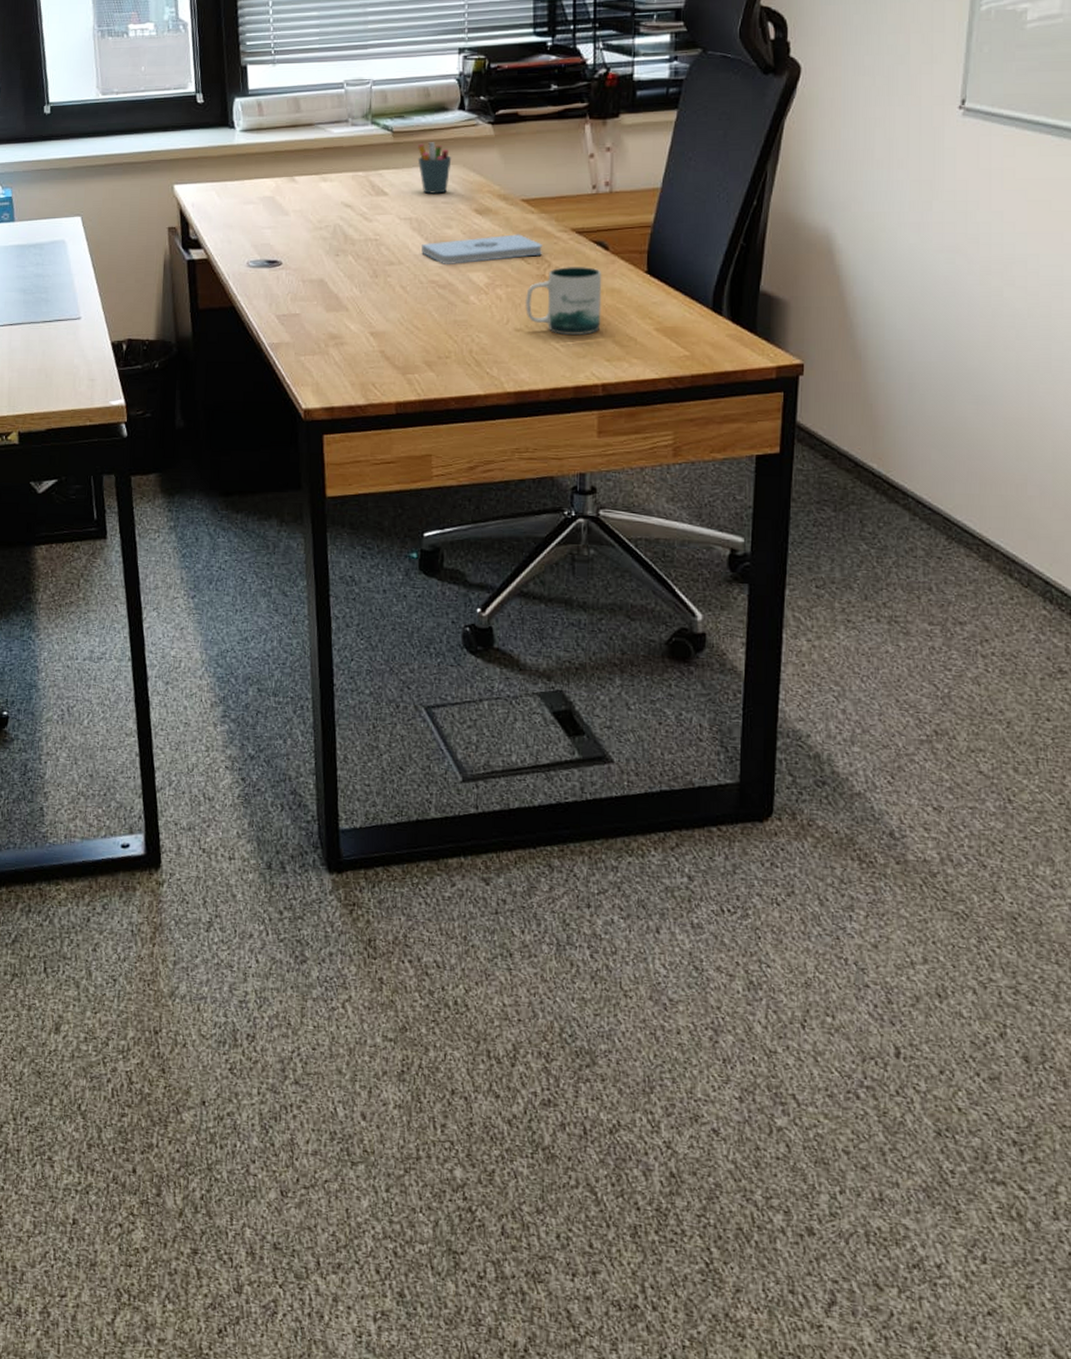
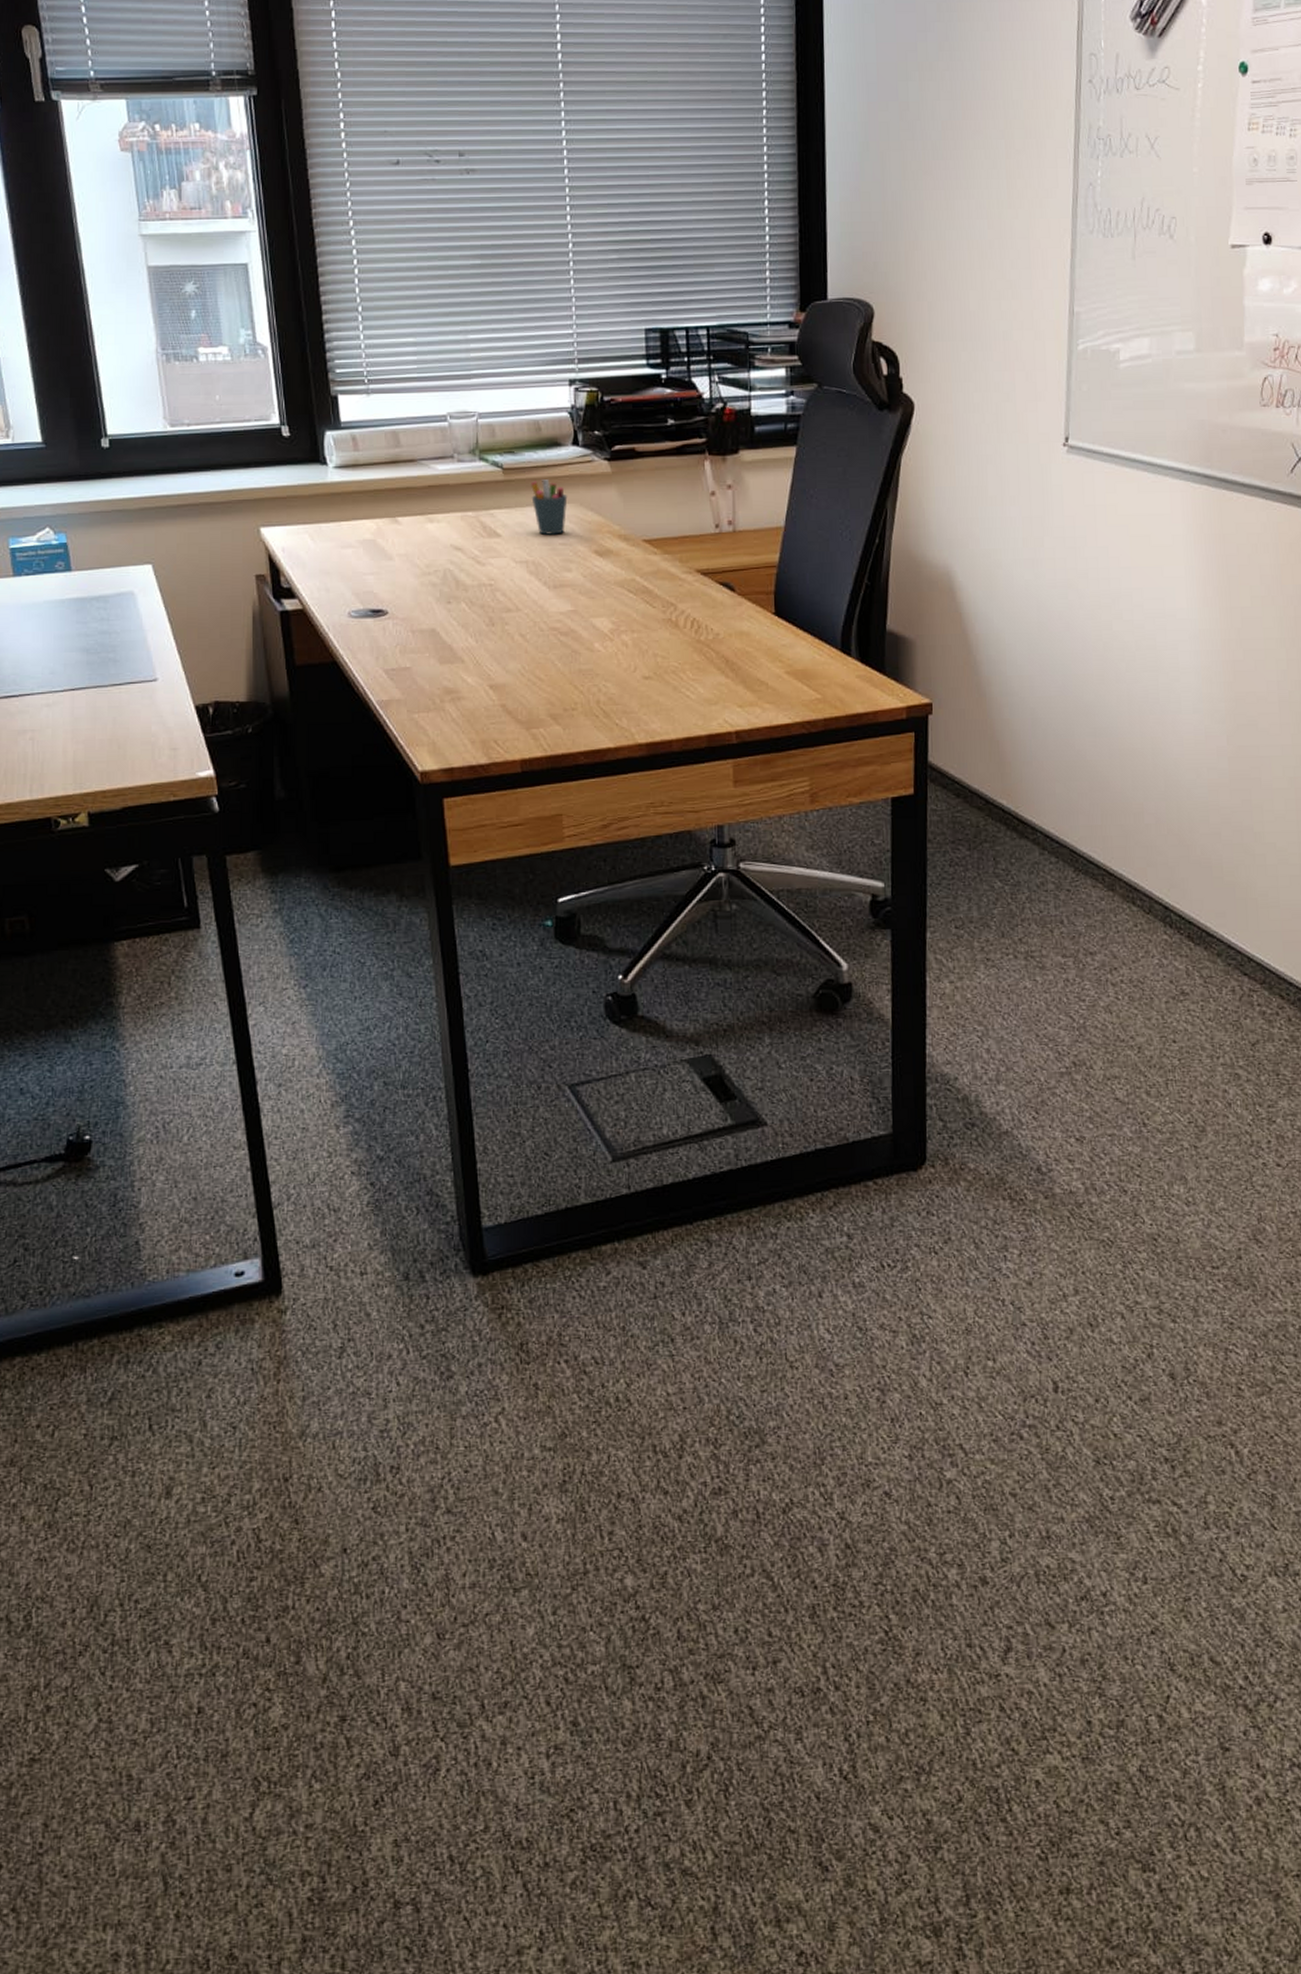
notepad: present [422,234,543,264] -> none [540,576,668,610]
mug: present [524,267,602,335] -> none [652,609,731,681]

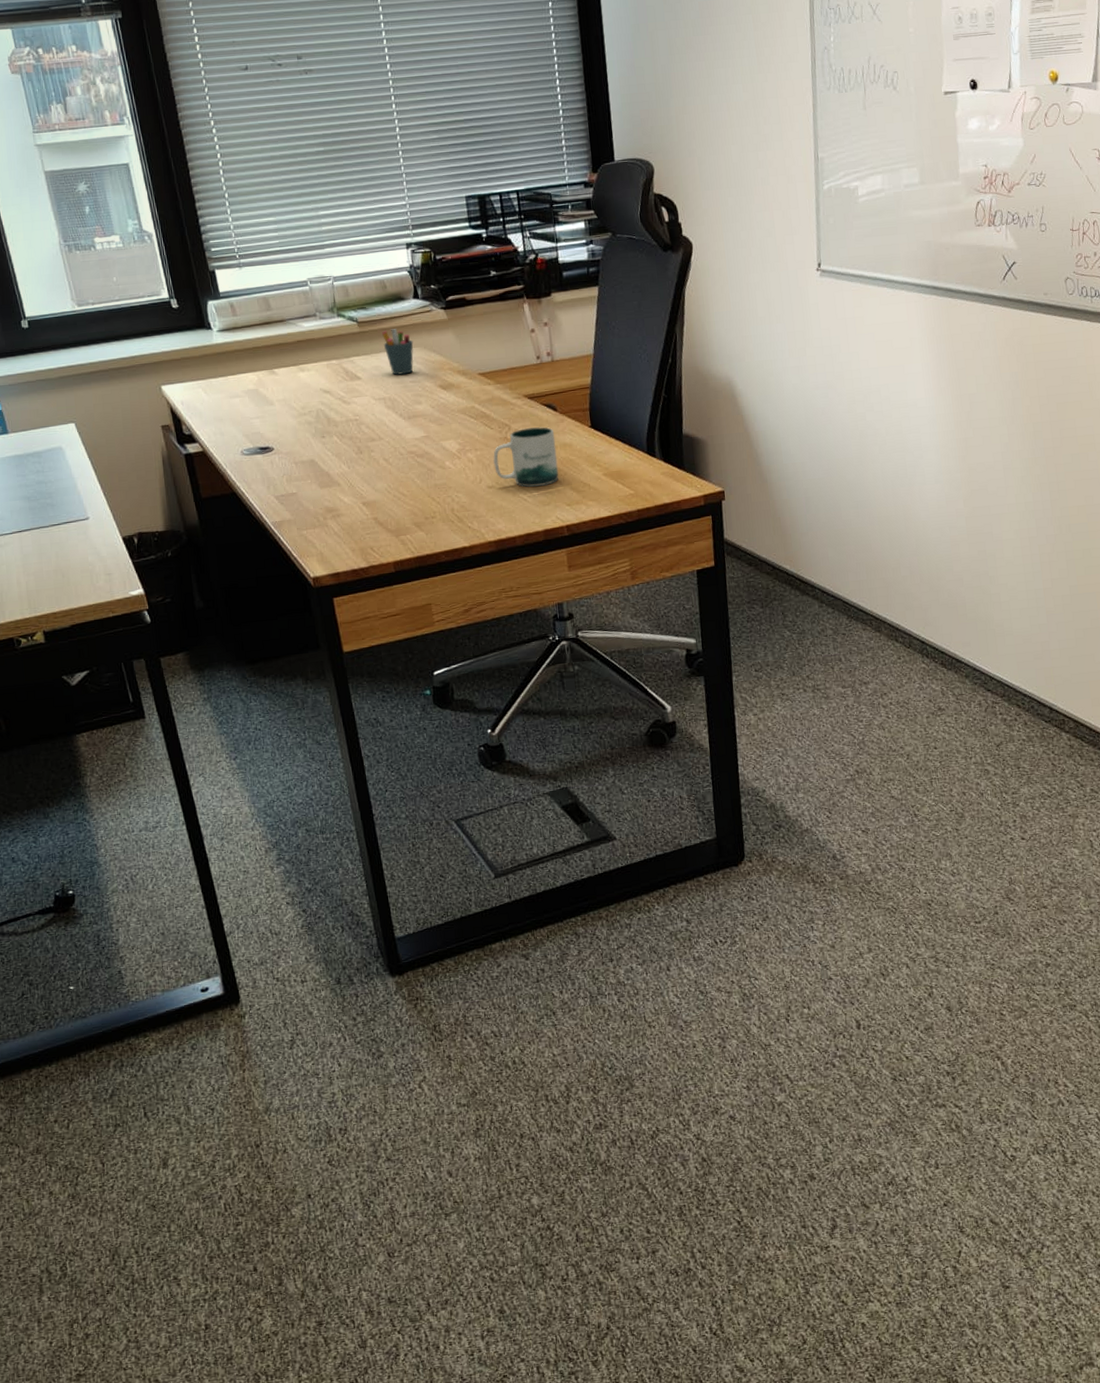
mug: none [652,609,731,681] -> present [492,427,559,487]

